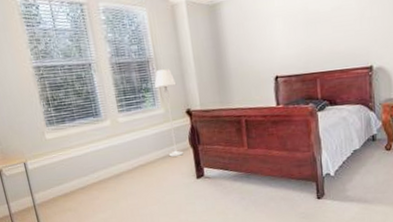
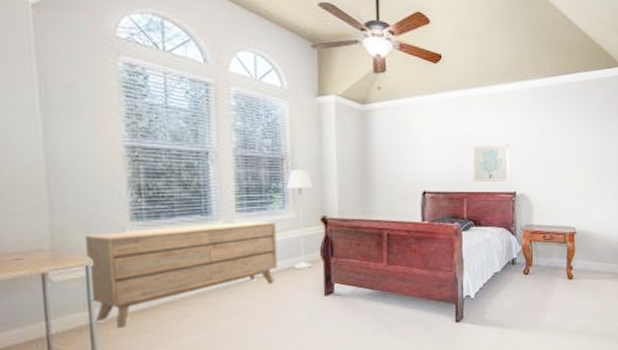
dresser: none [20,118,157,209] -> present [85,221,278,329]
wall art: none [323,15,364,62] -> present [473,144,509,183]

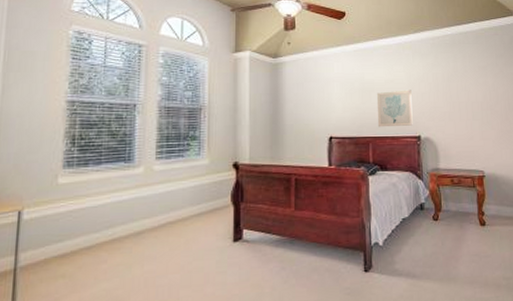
dresser: present [85,221,278,329] -> none [17,167,191,274]
floor lamp: present [286,170,314,269] -> none [202,119,227,214]

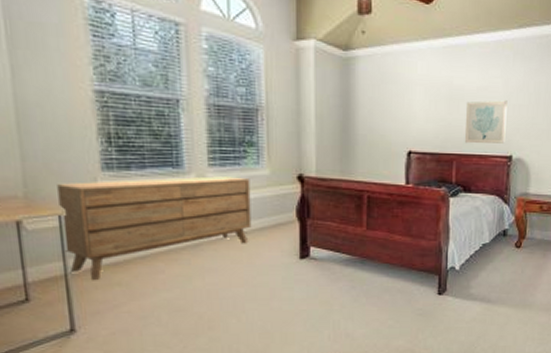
dresser: none [17,167,191,274] -> present [57,176,252,281]

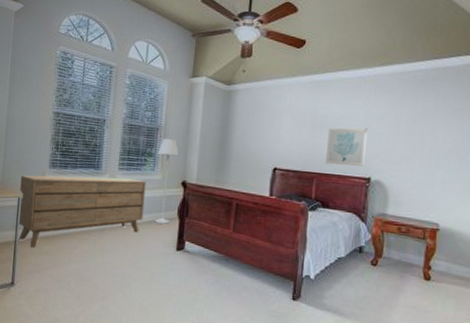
floor lamp: none [260,122,290,229] -> present [155,139,179,224]

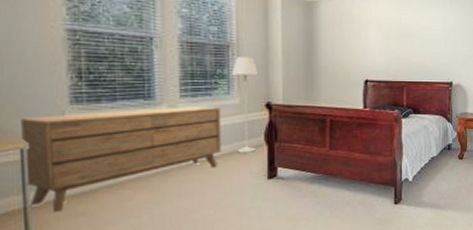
wall art: present [325,127,368,166] -> none [412,37,447,73]

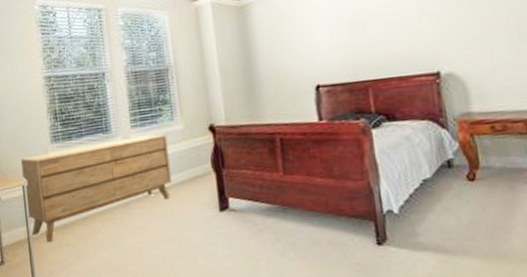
floor lamp: present [231,57,259,153] -> none [173,78,204,183]

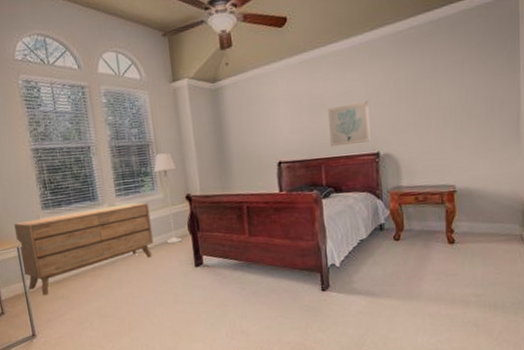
floor lamp: none [173,78,204,183] -> present [153,153,182,244]
wall art: none [373,12,428,67] -> present [328,100,371,147]

